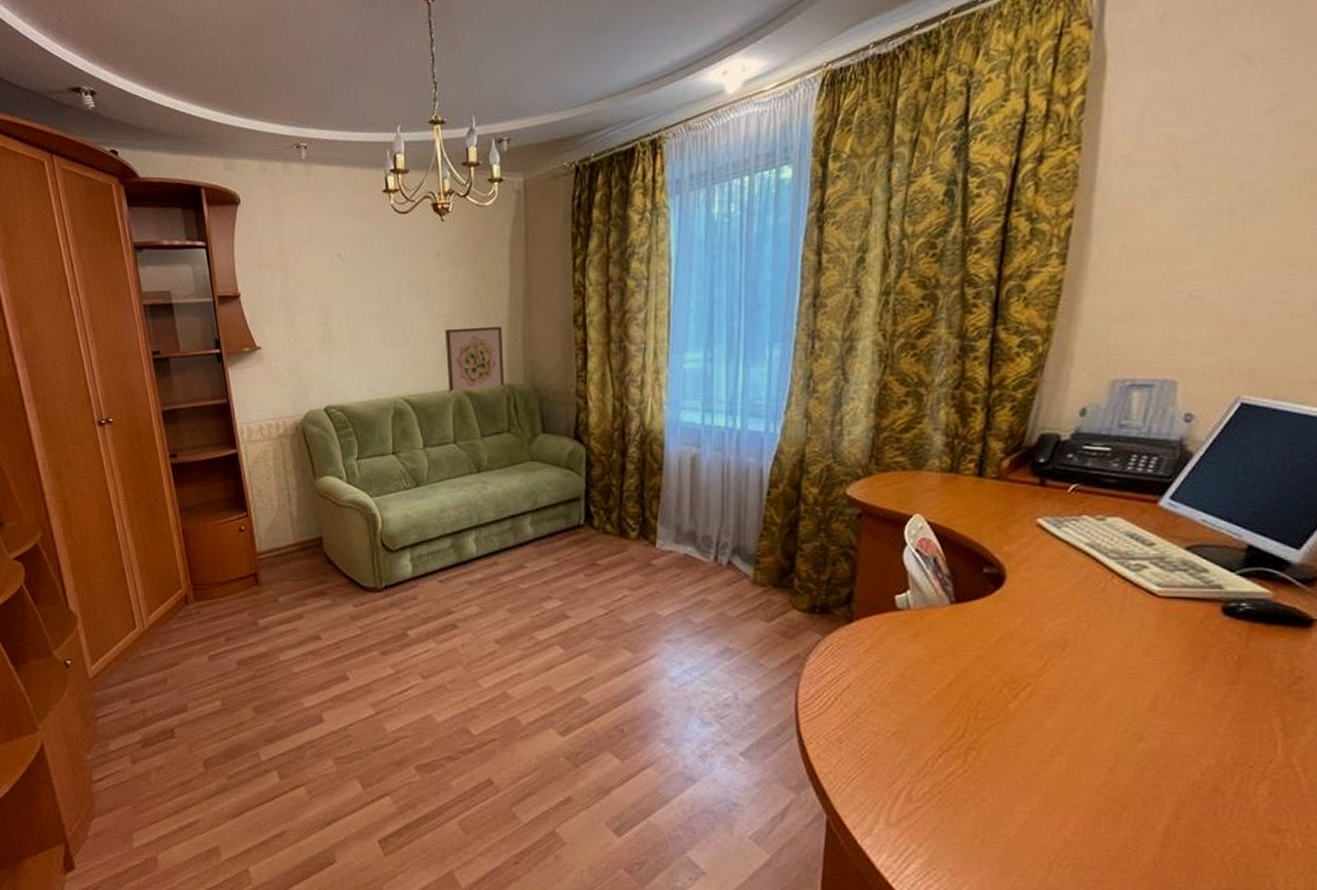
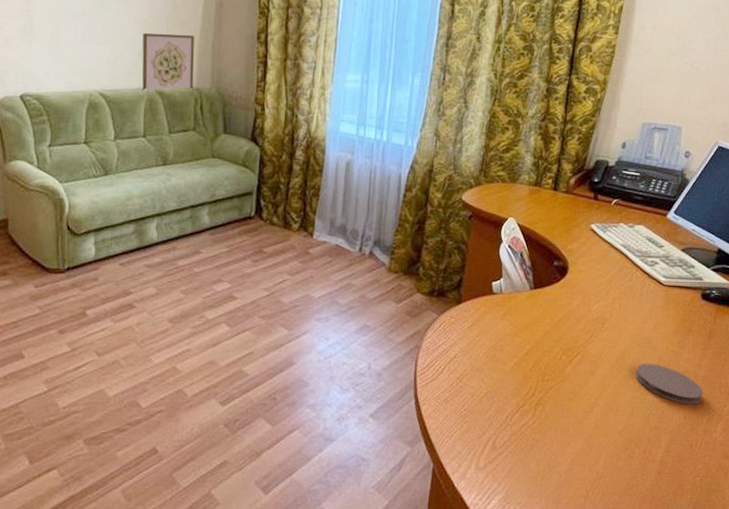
coaster: none [1119,700,1232,757] -> present [636,364,703,404]

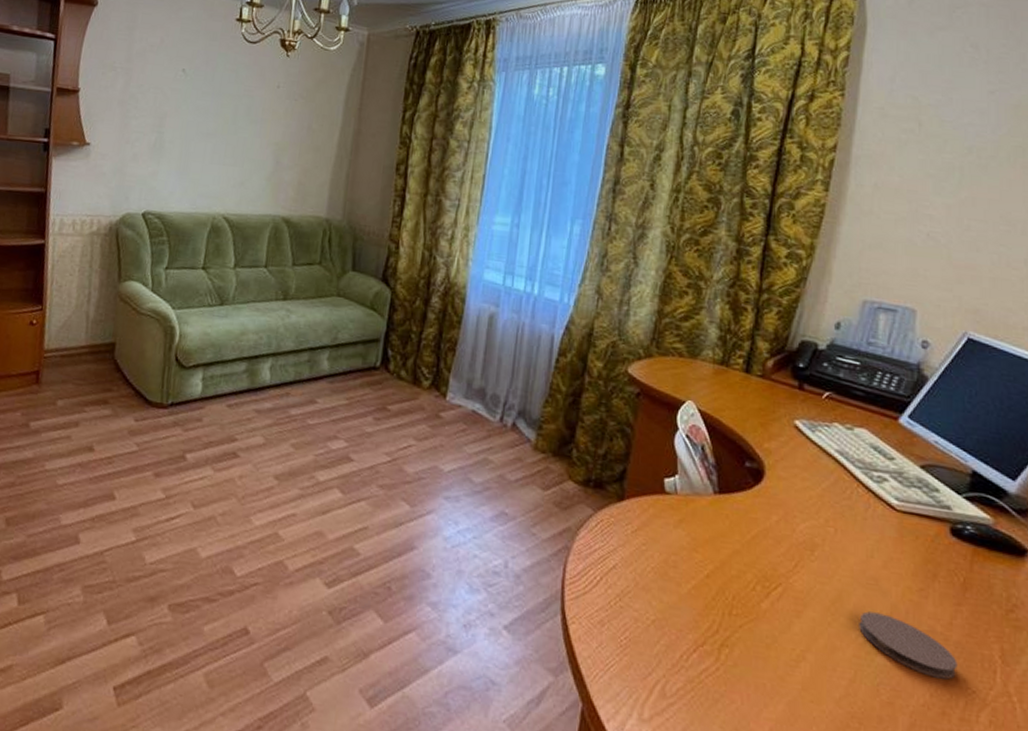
wall art: present [142,33,195,92] -> none [268,157,328,221]

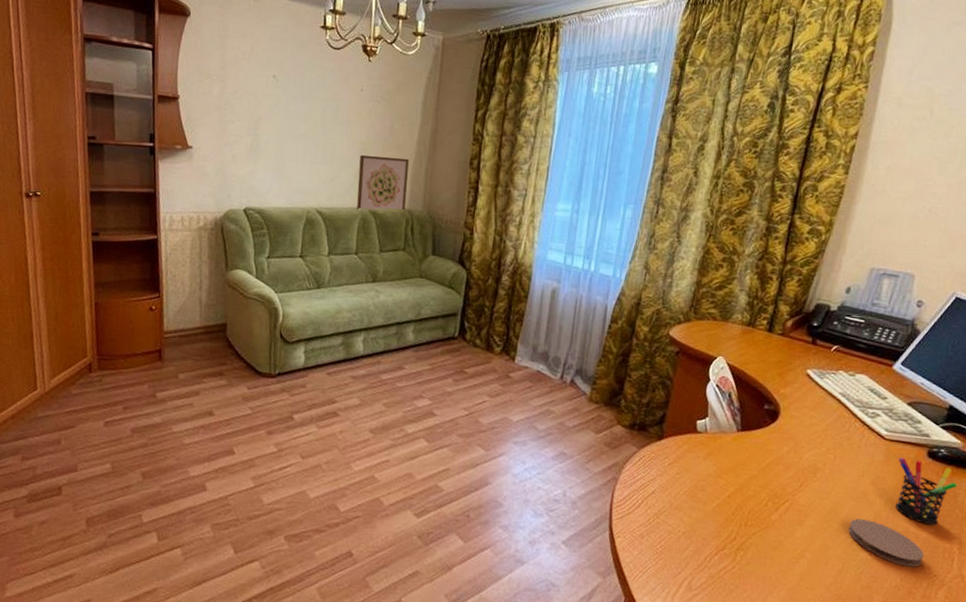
wall art: none [268,157,328,221] -> present [356,155,409,212]
pen holder: none [914,534,992,625] -> present [895,457,958,525]

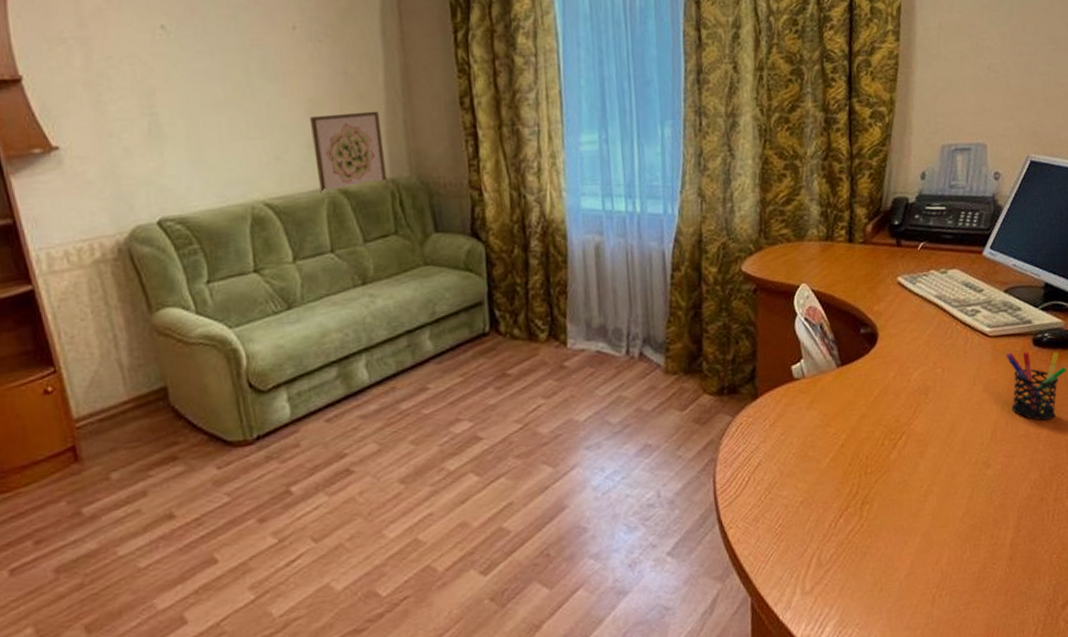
coaster: present [848,518,924,567] -> none [971,431,1049,473]

